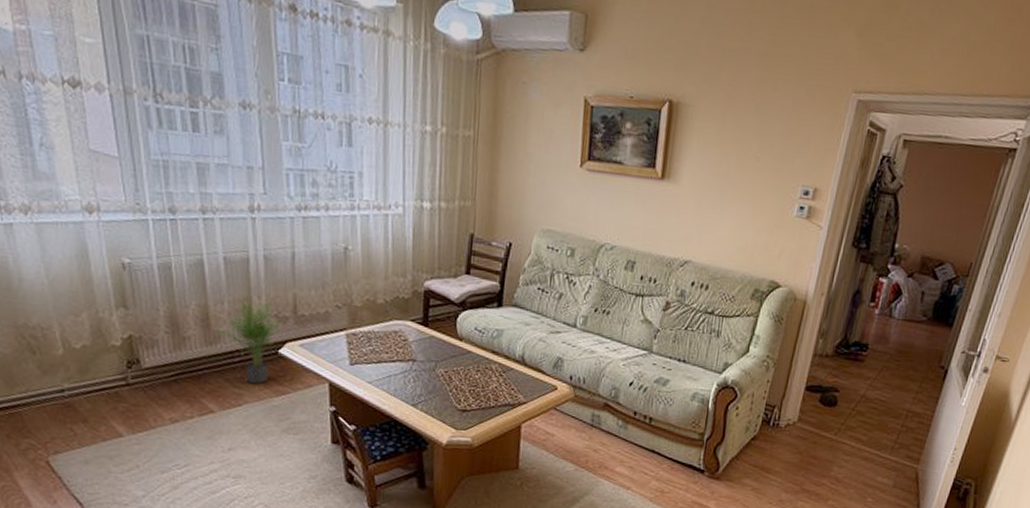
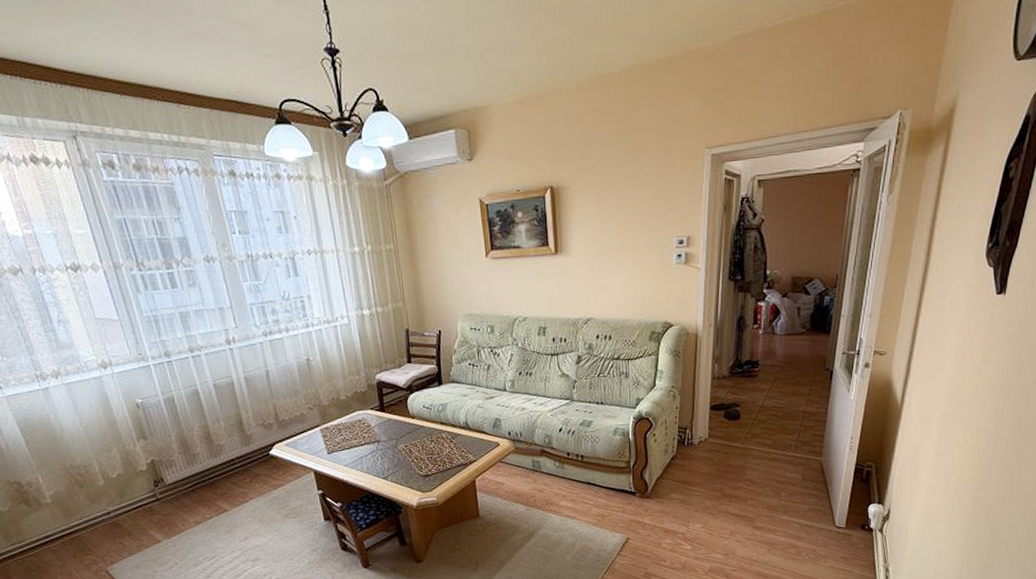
potted plant: present [218,299,282,385] -> none [219,411,268,483]

